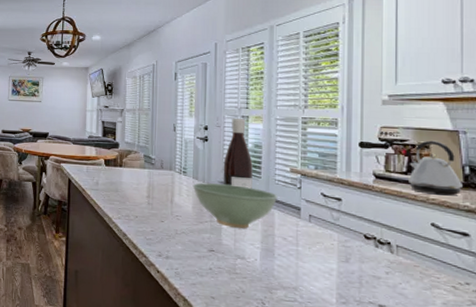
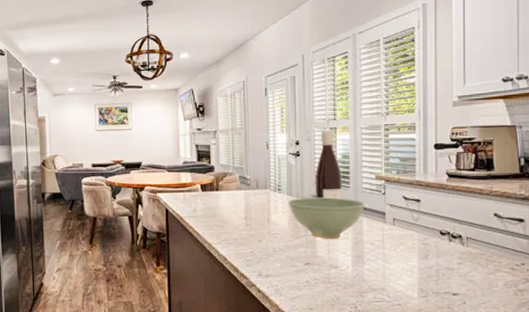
kettle: present [407,140,462,196] -> none [475,137,519,187]

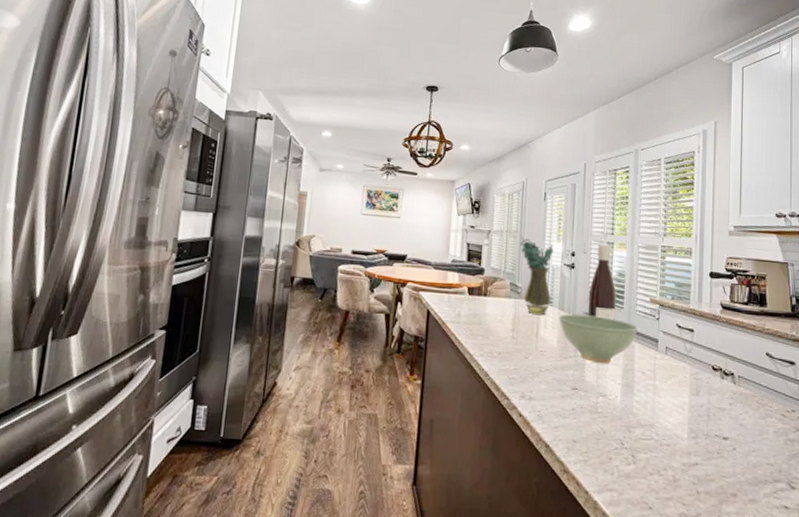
vase: none [246,133,280,202] -> present [520,237,553,315]

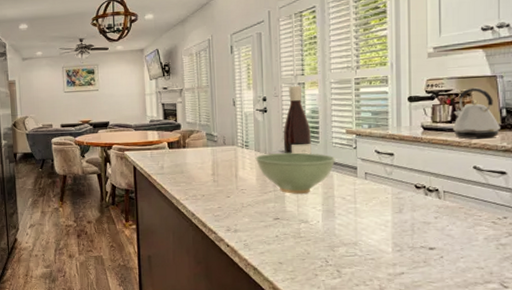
vase: present [520,237,553,315] -> none [212,90,247,158]
kettle: none [748,271,790,326] -> present [452,87,500,139]

